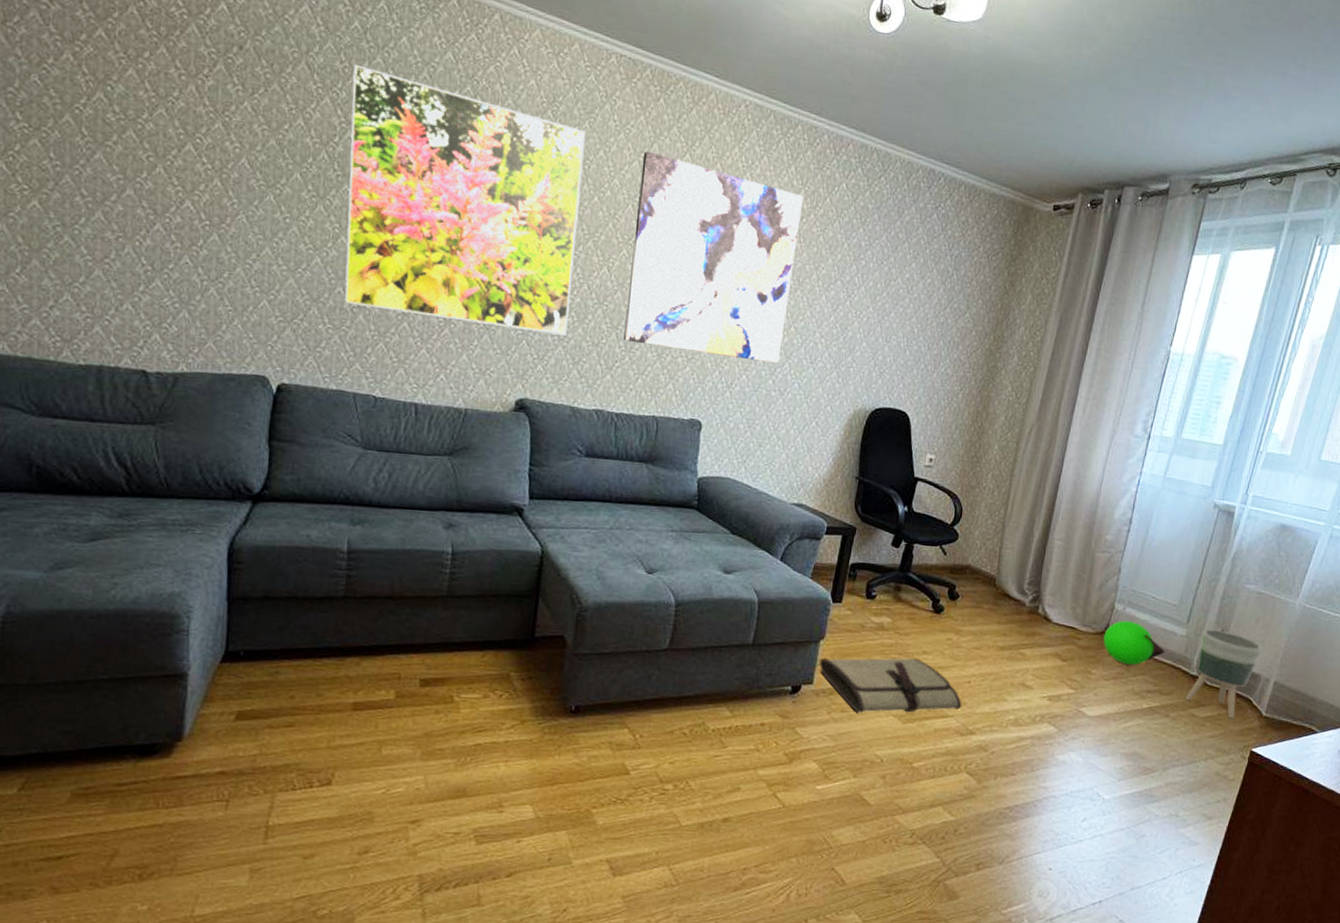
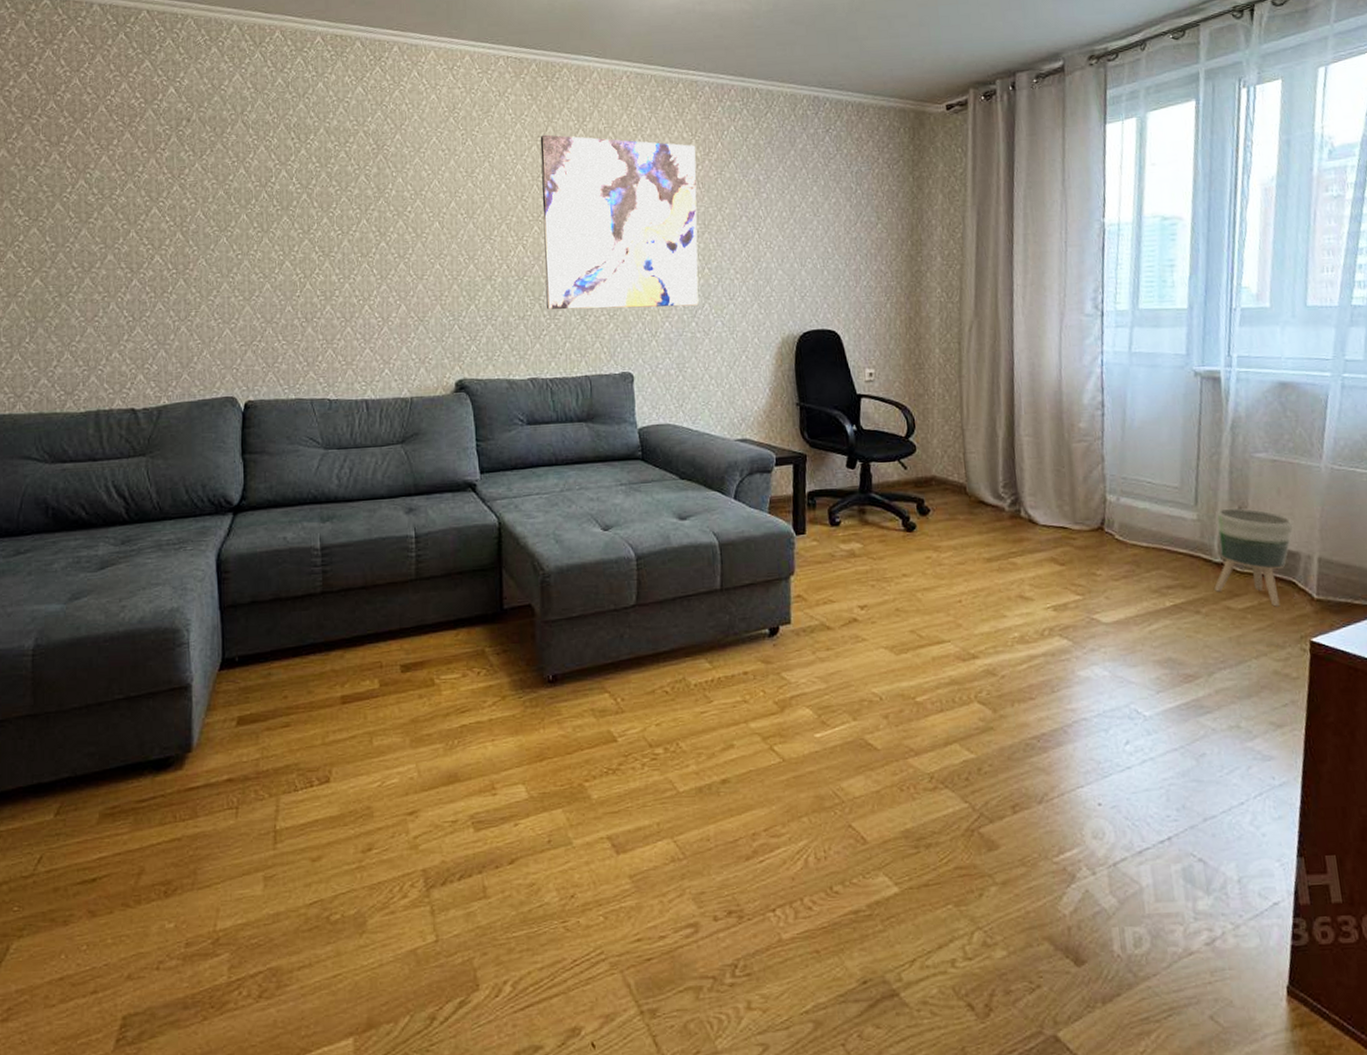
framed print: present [345,64,585,336] -> none [281,113,493,320]
tool roll: present [819,658,962,713] -> none [794,582,958,649]
ball: present [1103,620,1165,665] -> none [1101,511,1178,560]

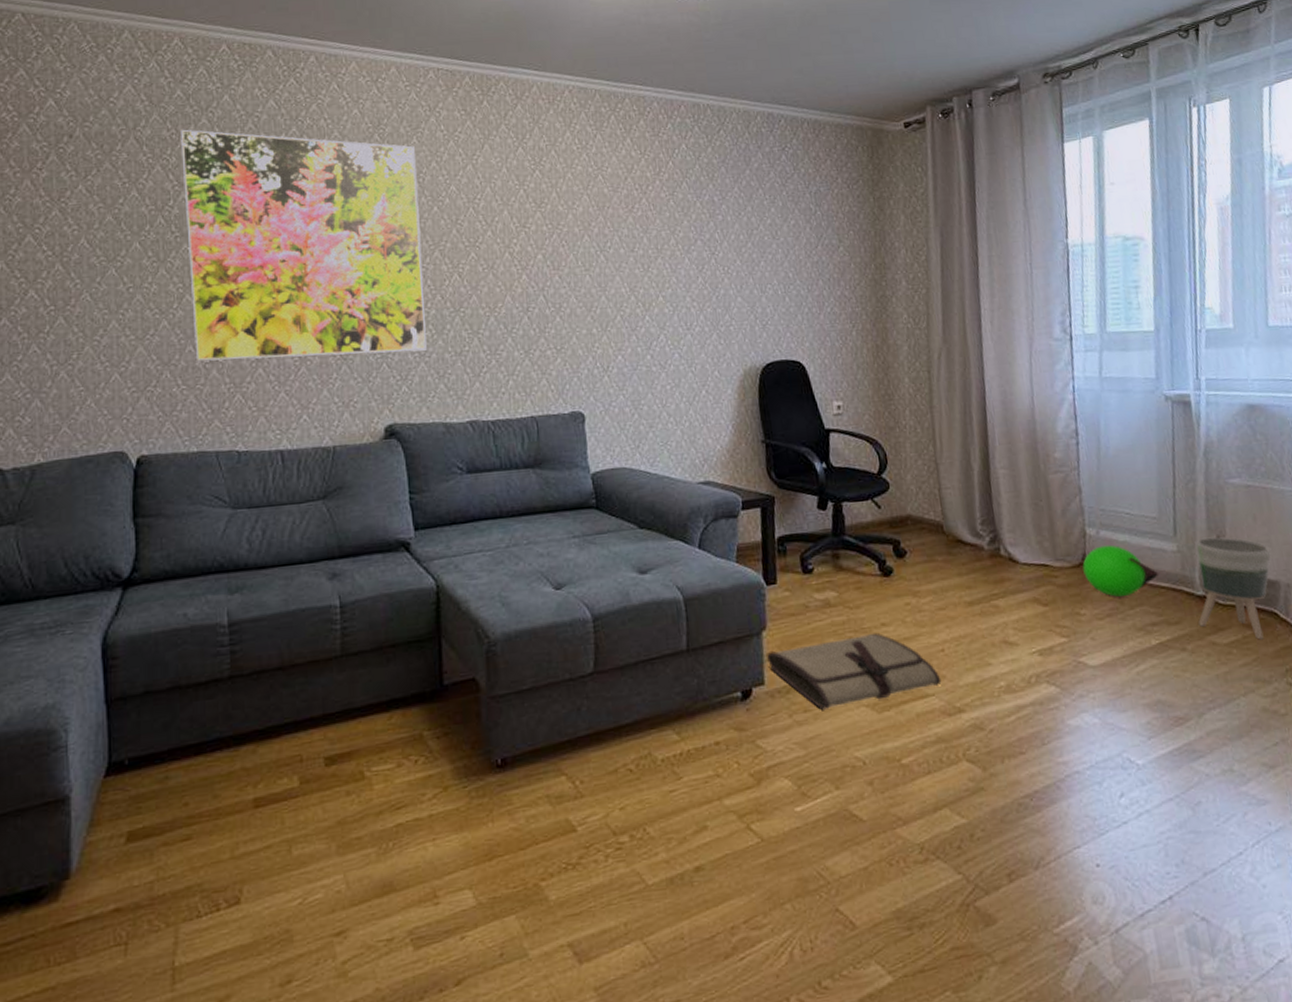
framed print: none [281,113,493,320] -> present [181,129,427,361]
wall art: present [540,134,699,310] -> none [475,152,654,344]
tool roll: none [794,582,958,649] -> present [767,632,942,710]
ball: none [1101,511,1178,560] -> present [1082,545,1159,597]

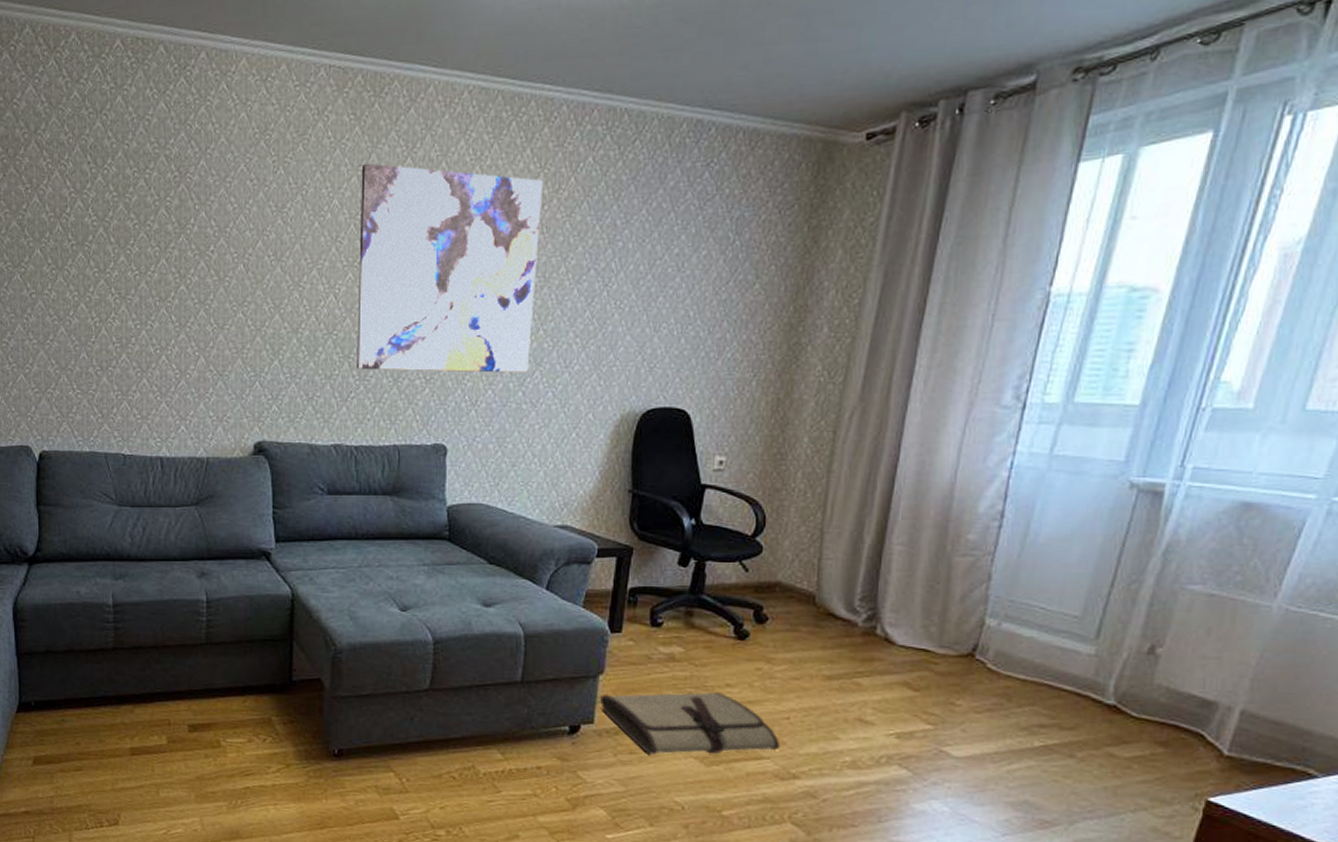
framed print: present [181,129,427,361] -> none [77,133,300,372]
wall art: none [475,152,654,344] -> present [357,163,544,373]
ball: present [1082,545,1159,597] -> none [970,638,1064,693]
planter: present [1195,537,1272,640] -> none [1099,645,1220,760]

